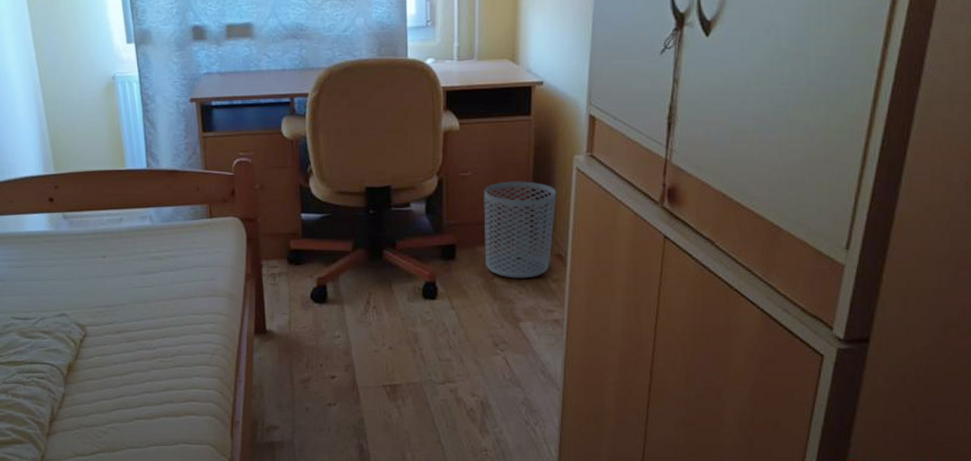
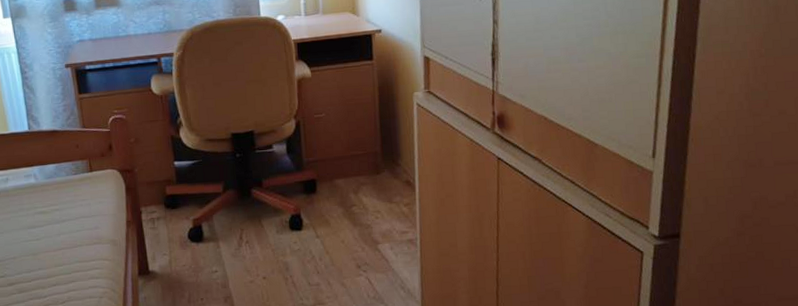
waste bin: present [484,181,557,278] -> none [337,118,402,206]

